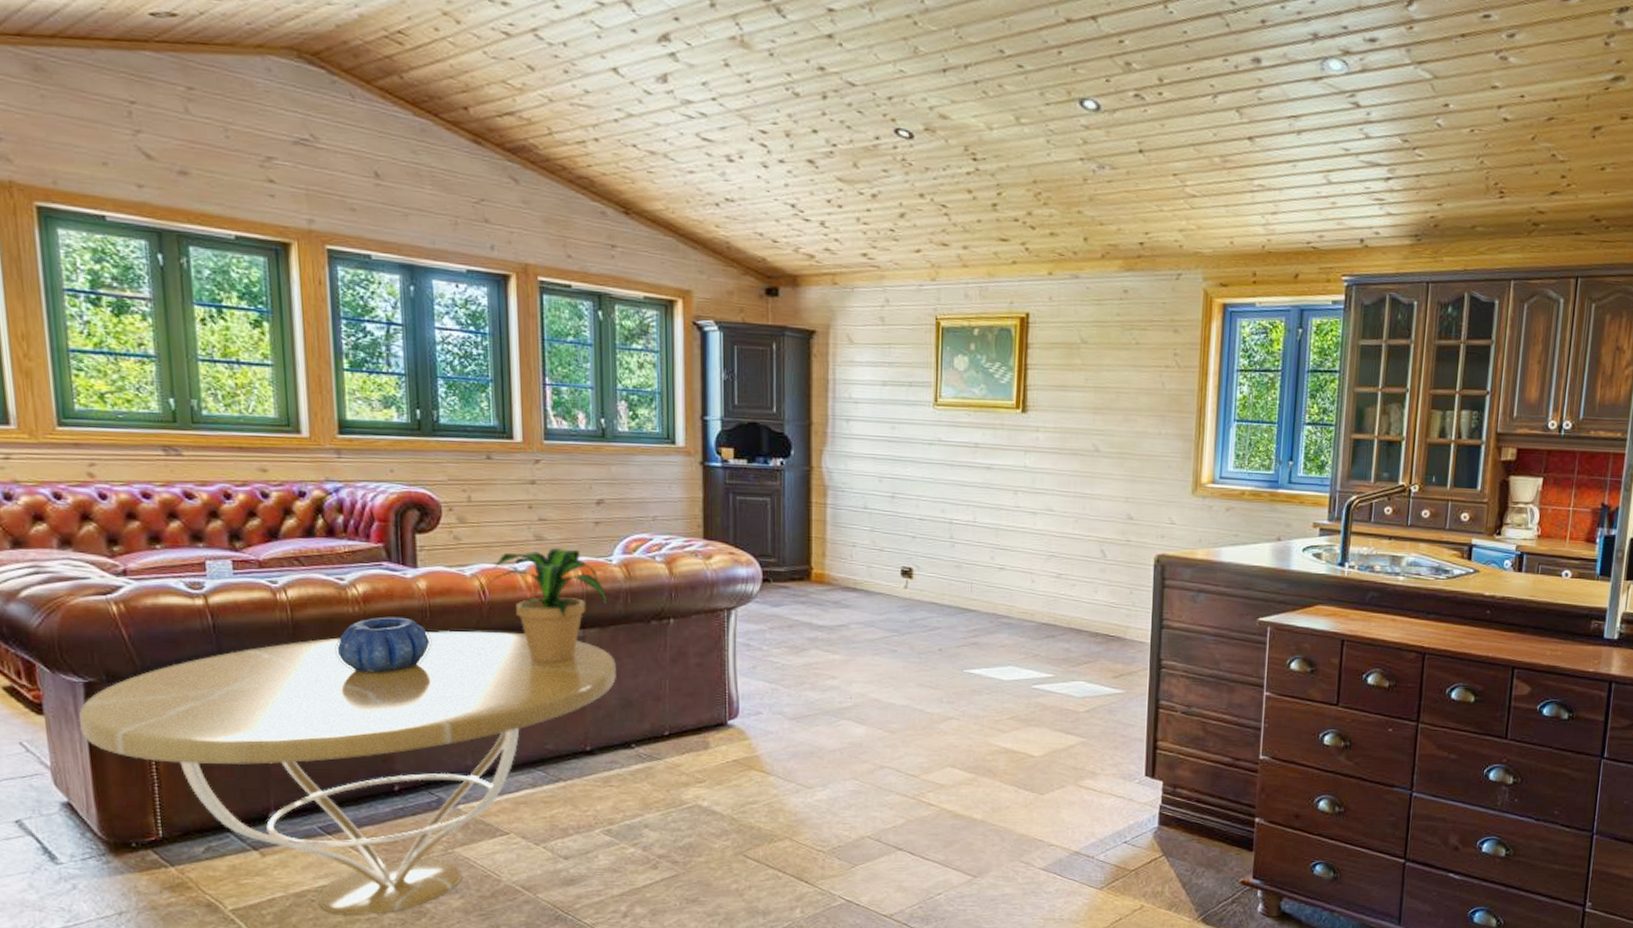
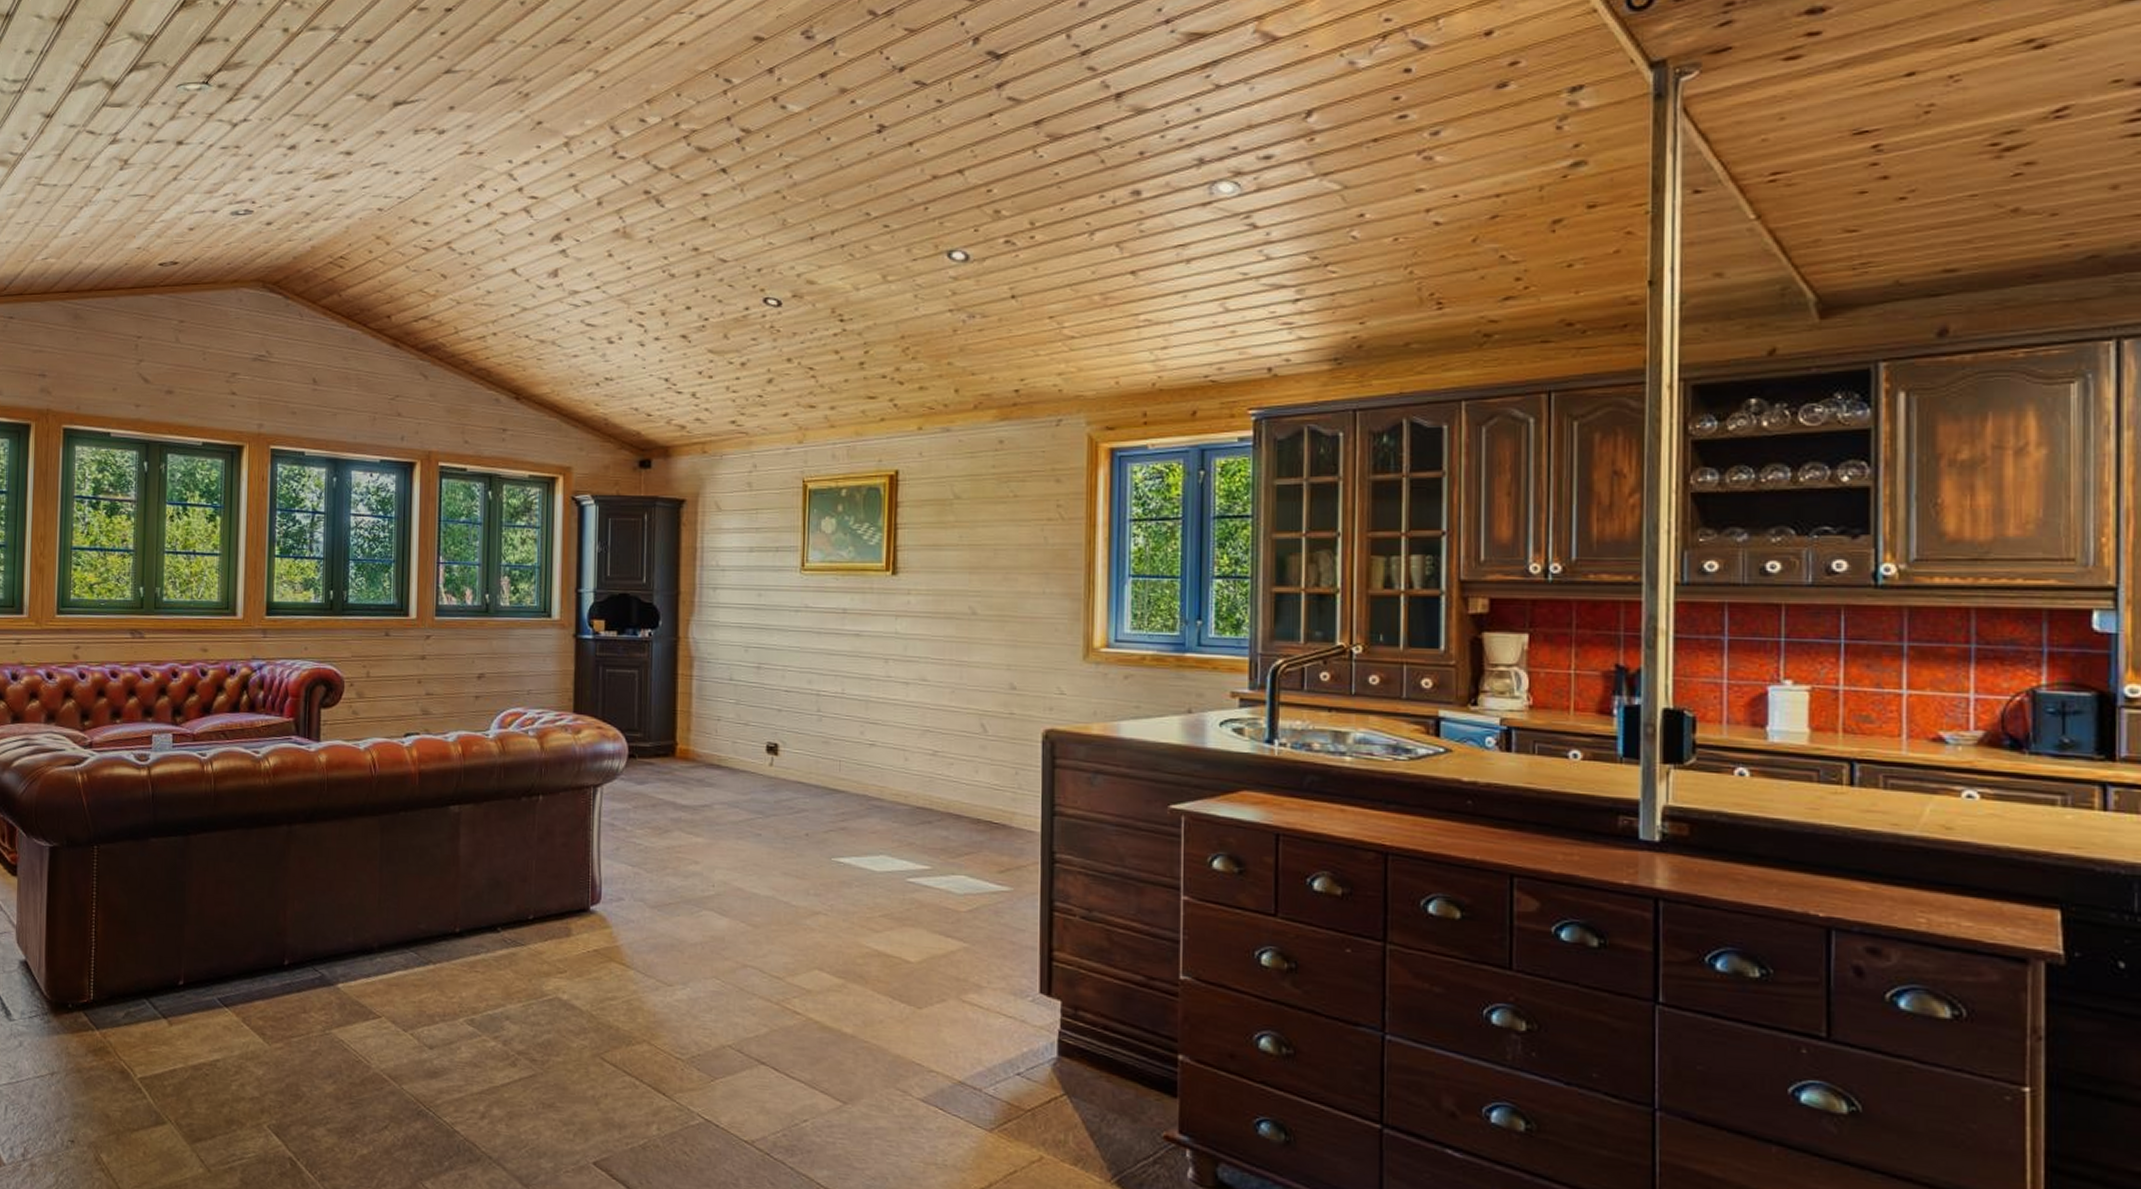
coffee table: present [78,630,616,915] -> none [41,804,487,1094]
decorative bowl: present [336,616,431,673] -> none [248,789,326,845]
potted plant: present [478,548,607,663] -> none [369,722,482,839]

